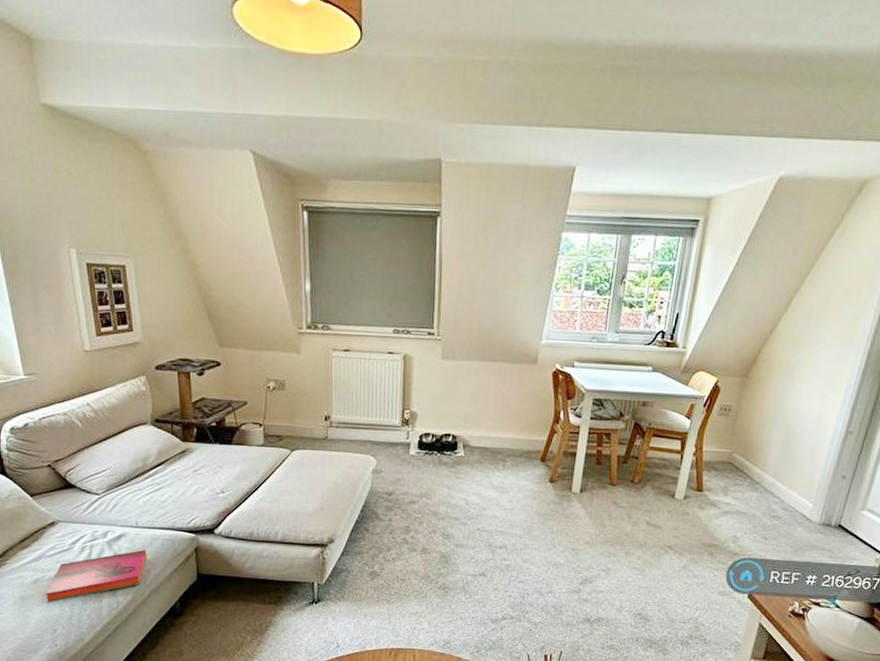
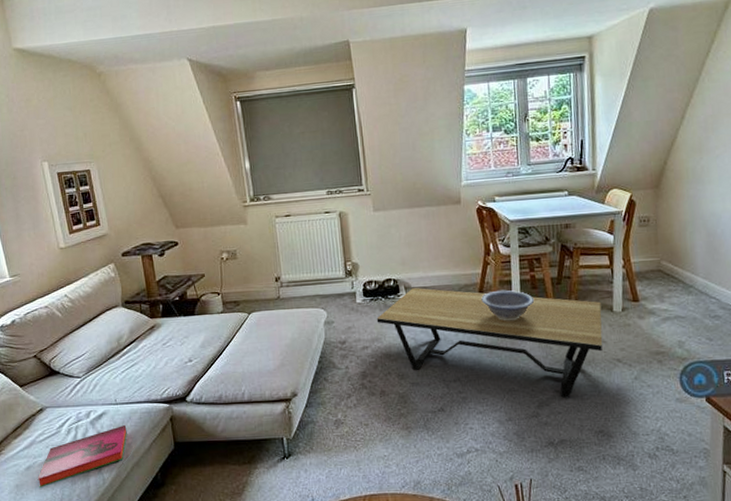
coffee table: none [428,447,664,578] -> present [376,288,603,398]
decorative bowl: none [542,461,597,495] -> present [481,289,535,321]

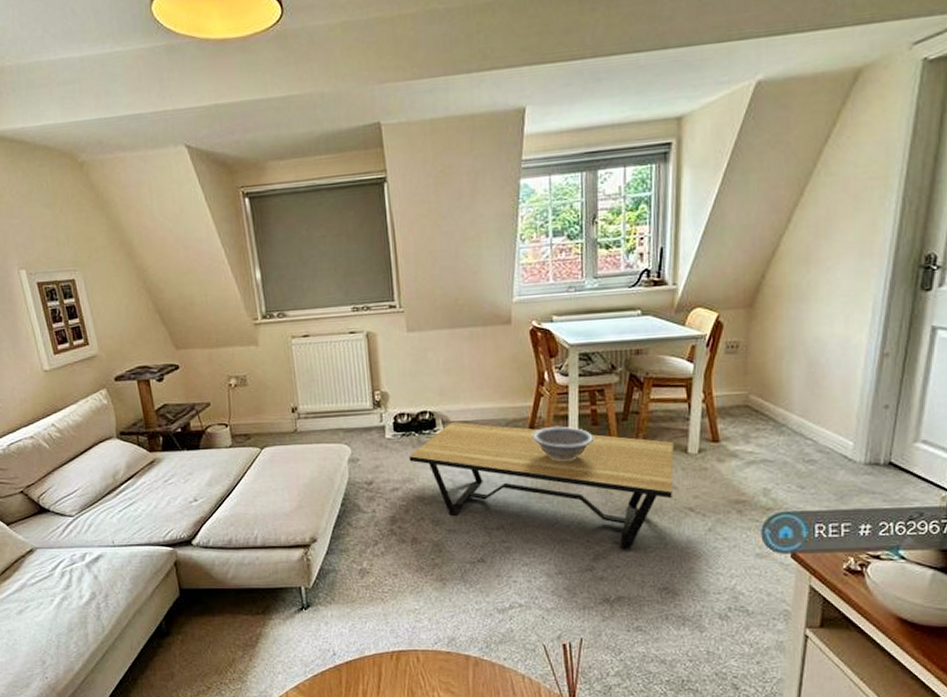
hardback book: present [37,424,127,487] -> none [30,568,127,634]

